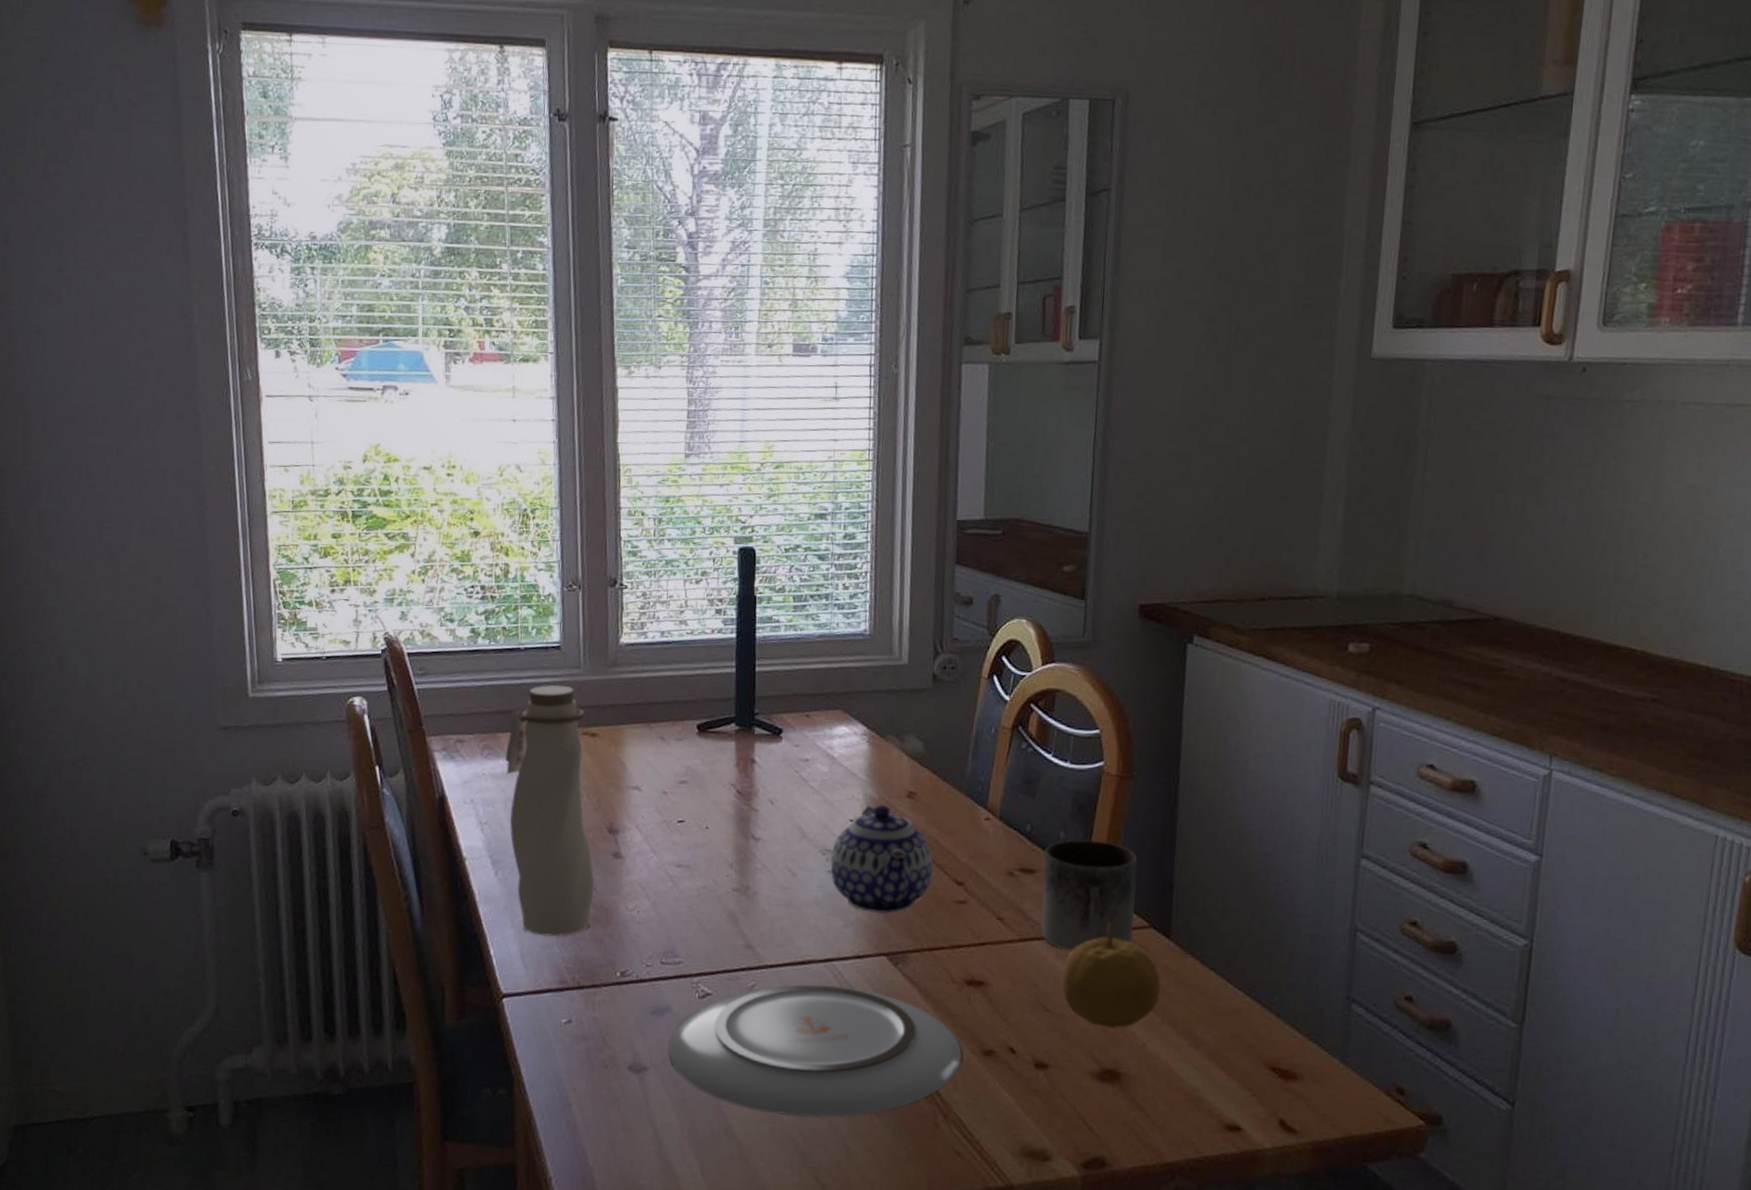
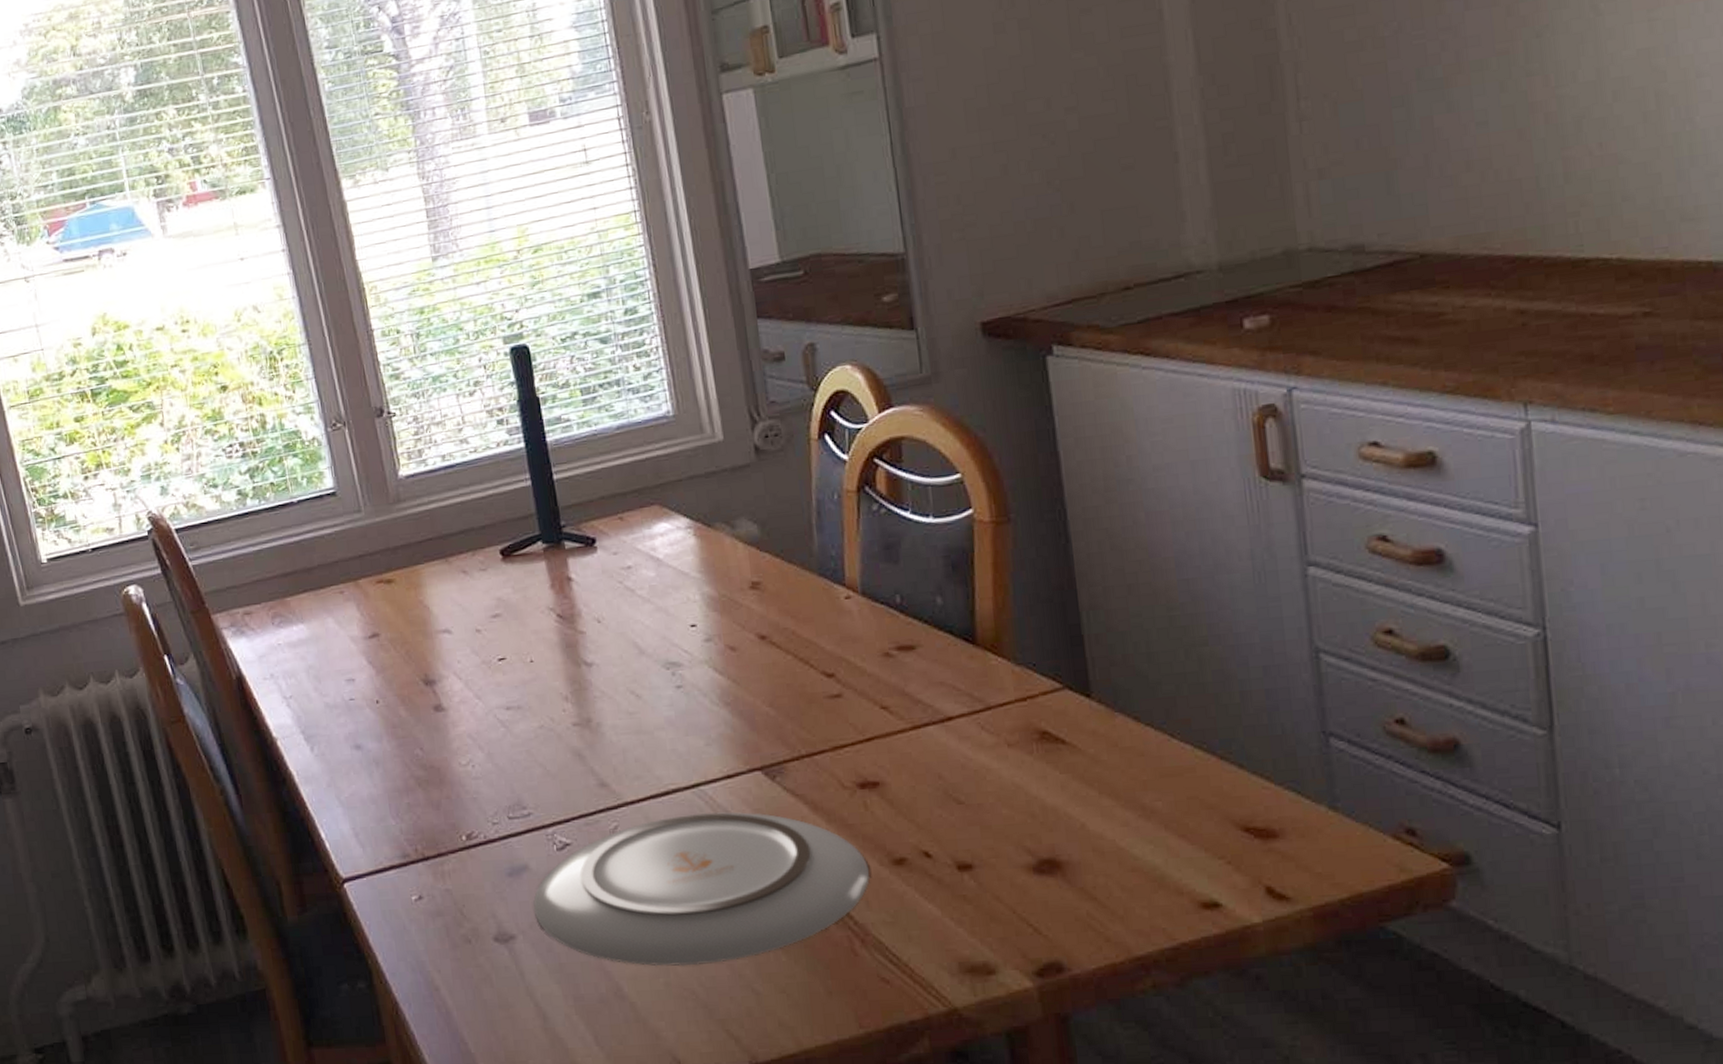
water bottle: present [505,685,595,937] -> none [296,533,423,810]
teapot: present [830,805,933,914] -> none [675,602,797,725]
mug: present [1041,839,1137,951] -> none [923,599,1046,731]
fruit: present [1062,922,1162,1028] -> none [969,691,1092,812]

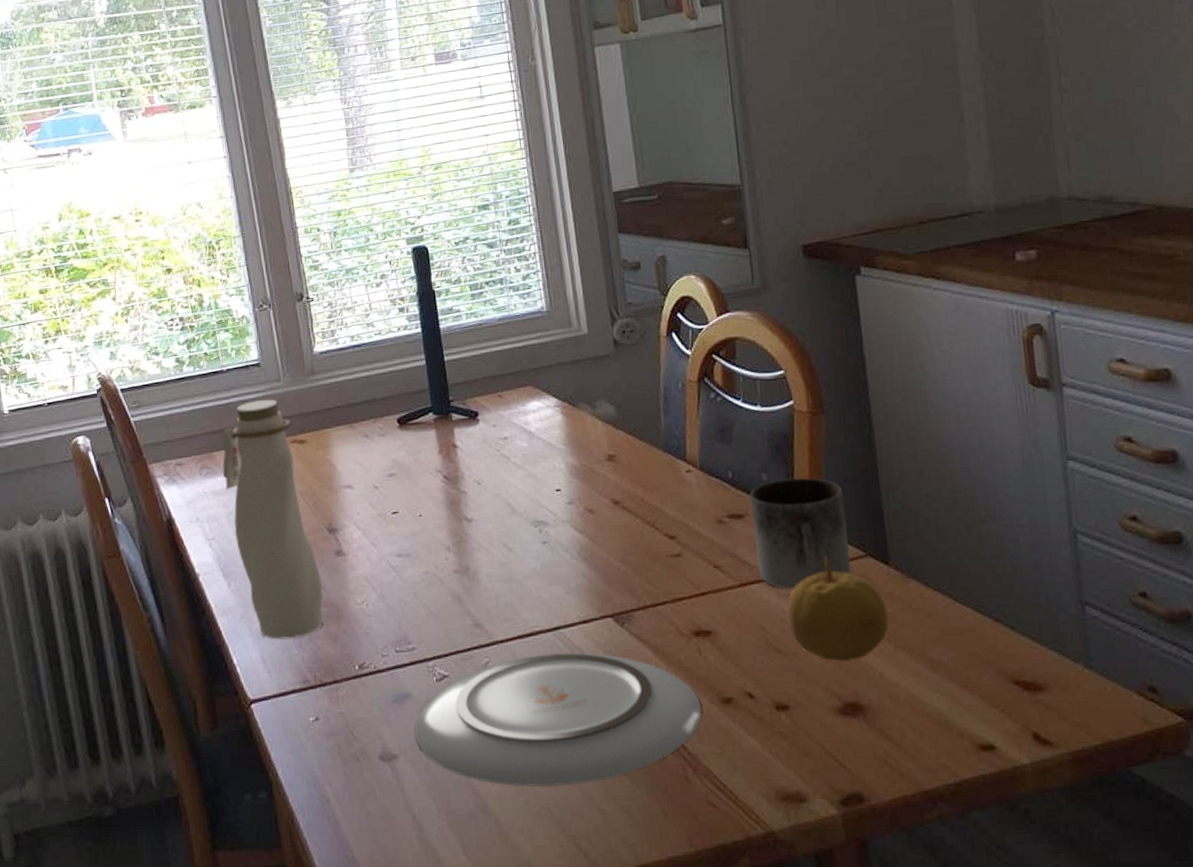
water bottle: none [296,533,423,810] -> present [222,399,323,640]
mug: none [923,599,1046,731] -> present [750,477,852,590]
fruit: none [969,691,1092,812] -> present [787,556,889,662]

